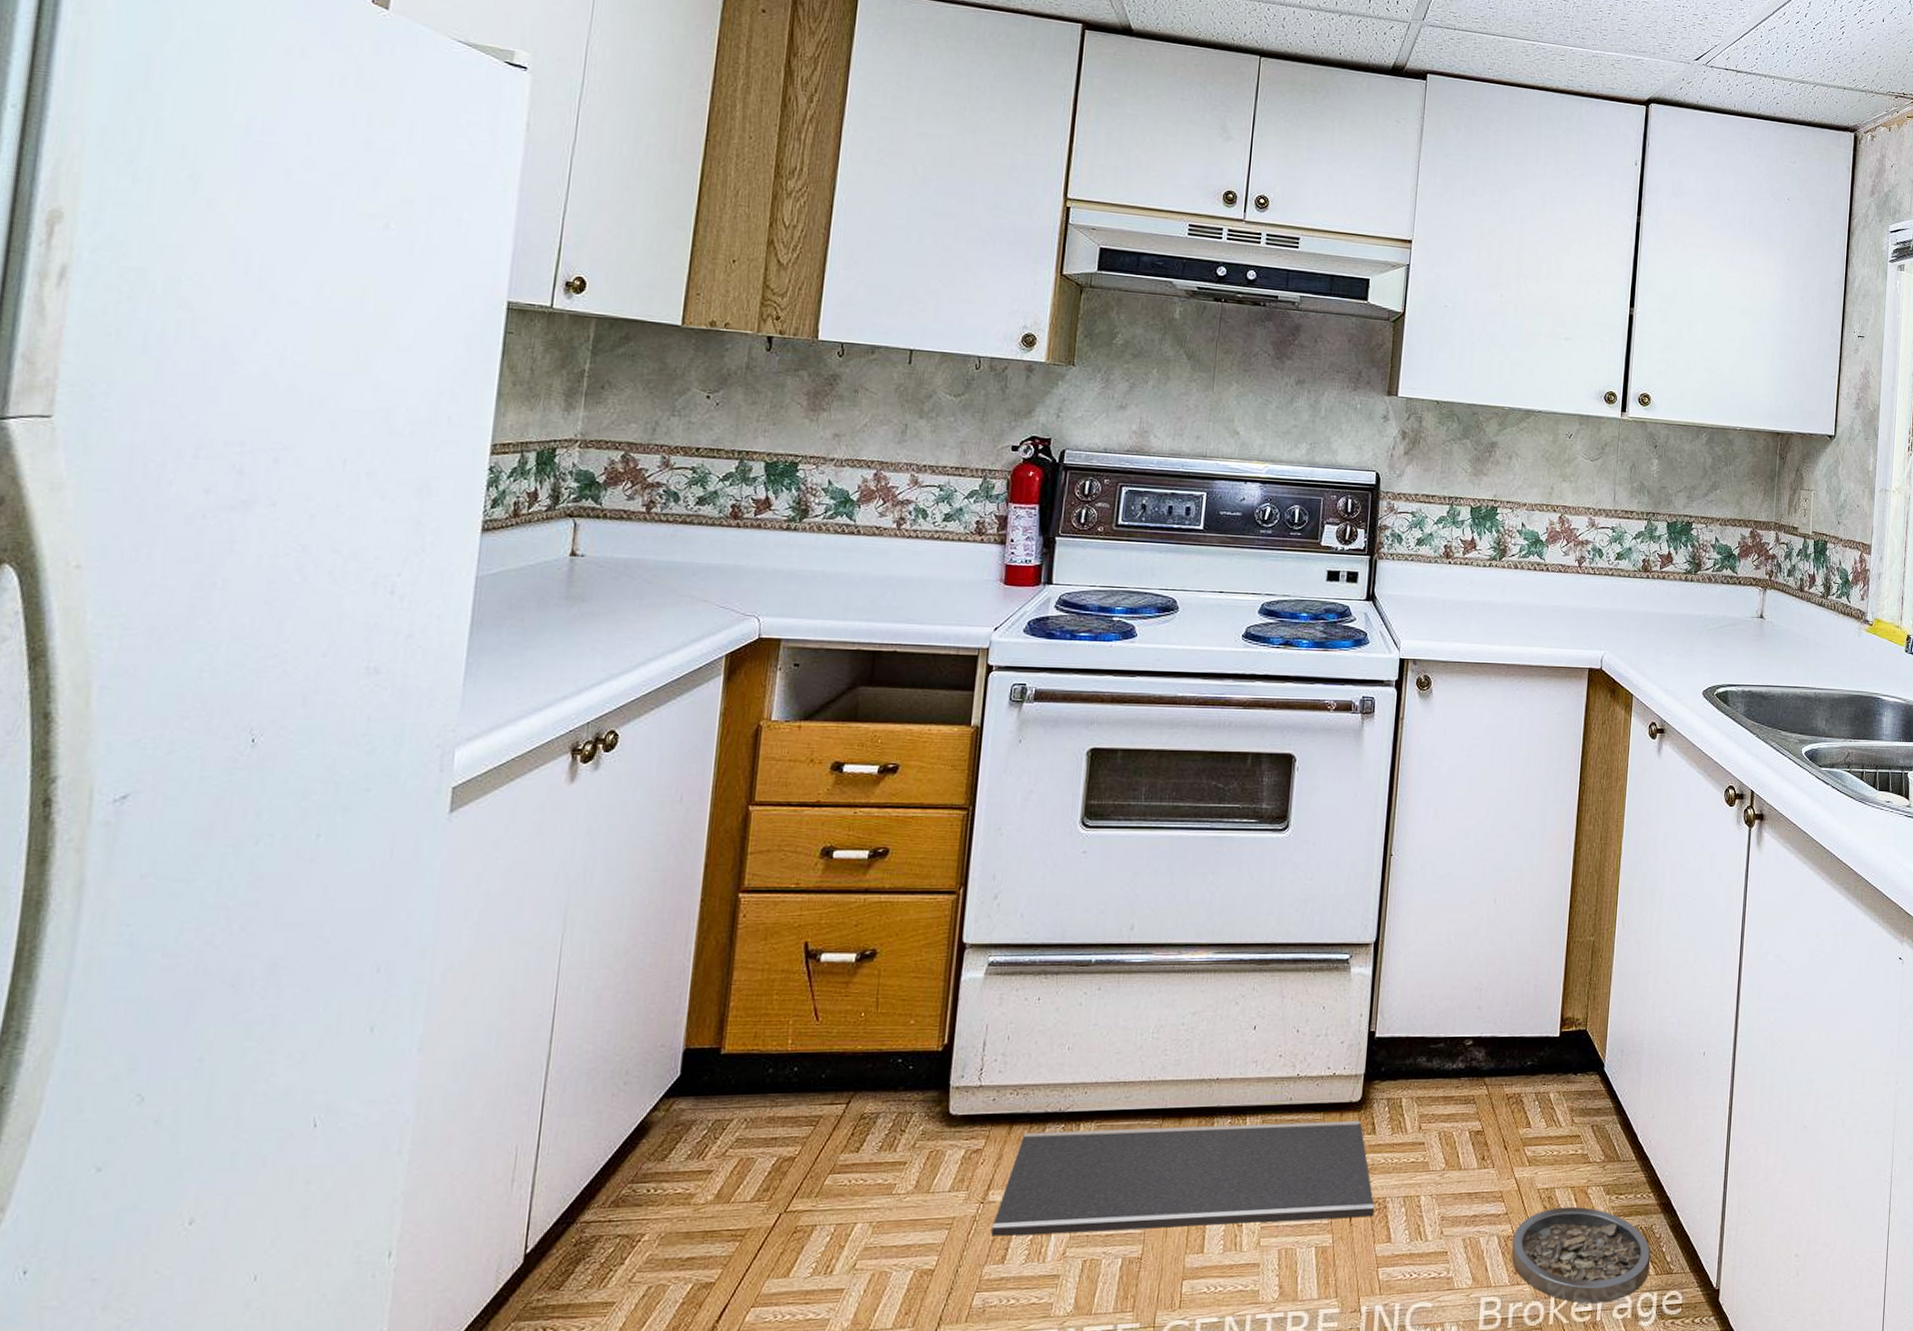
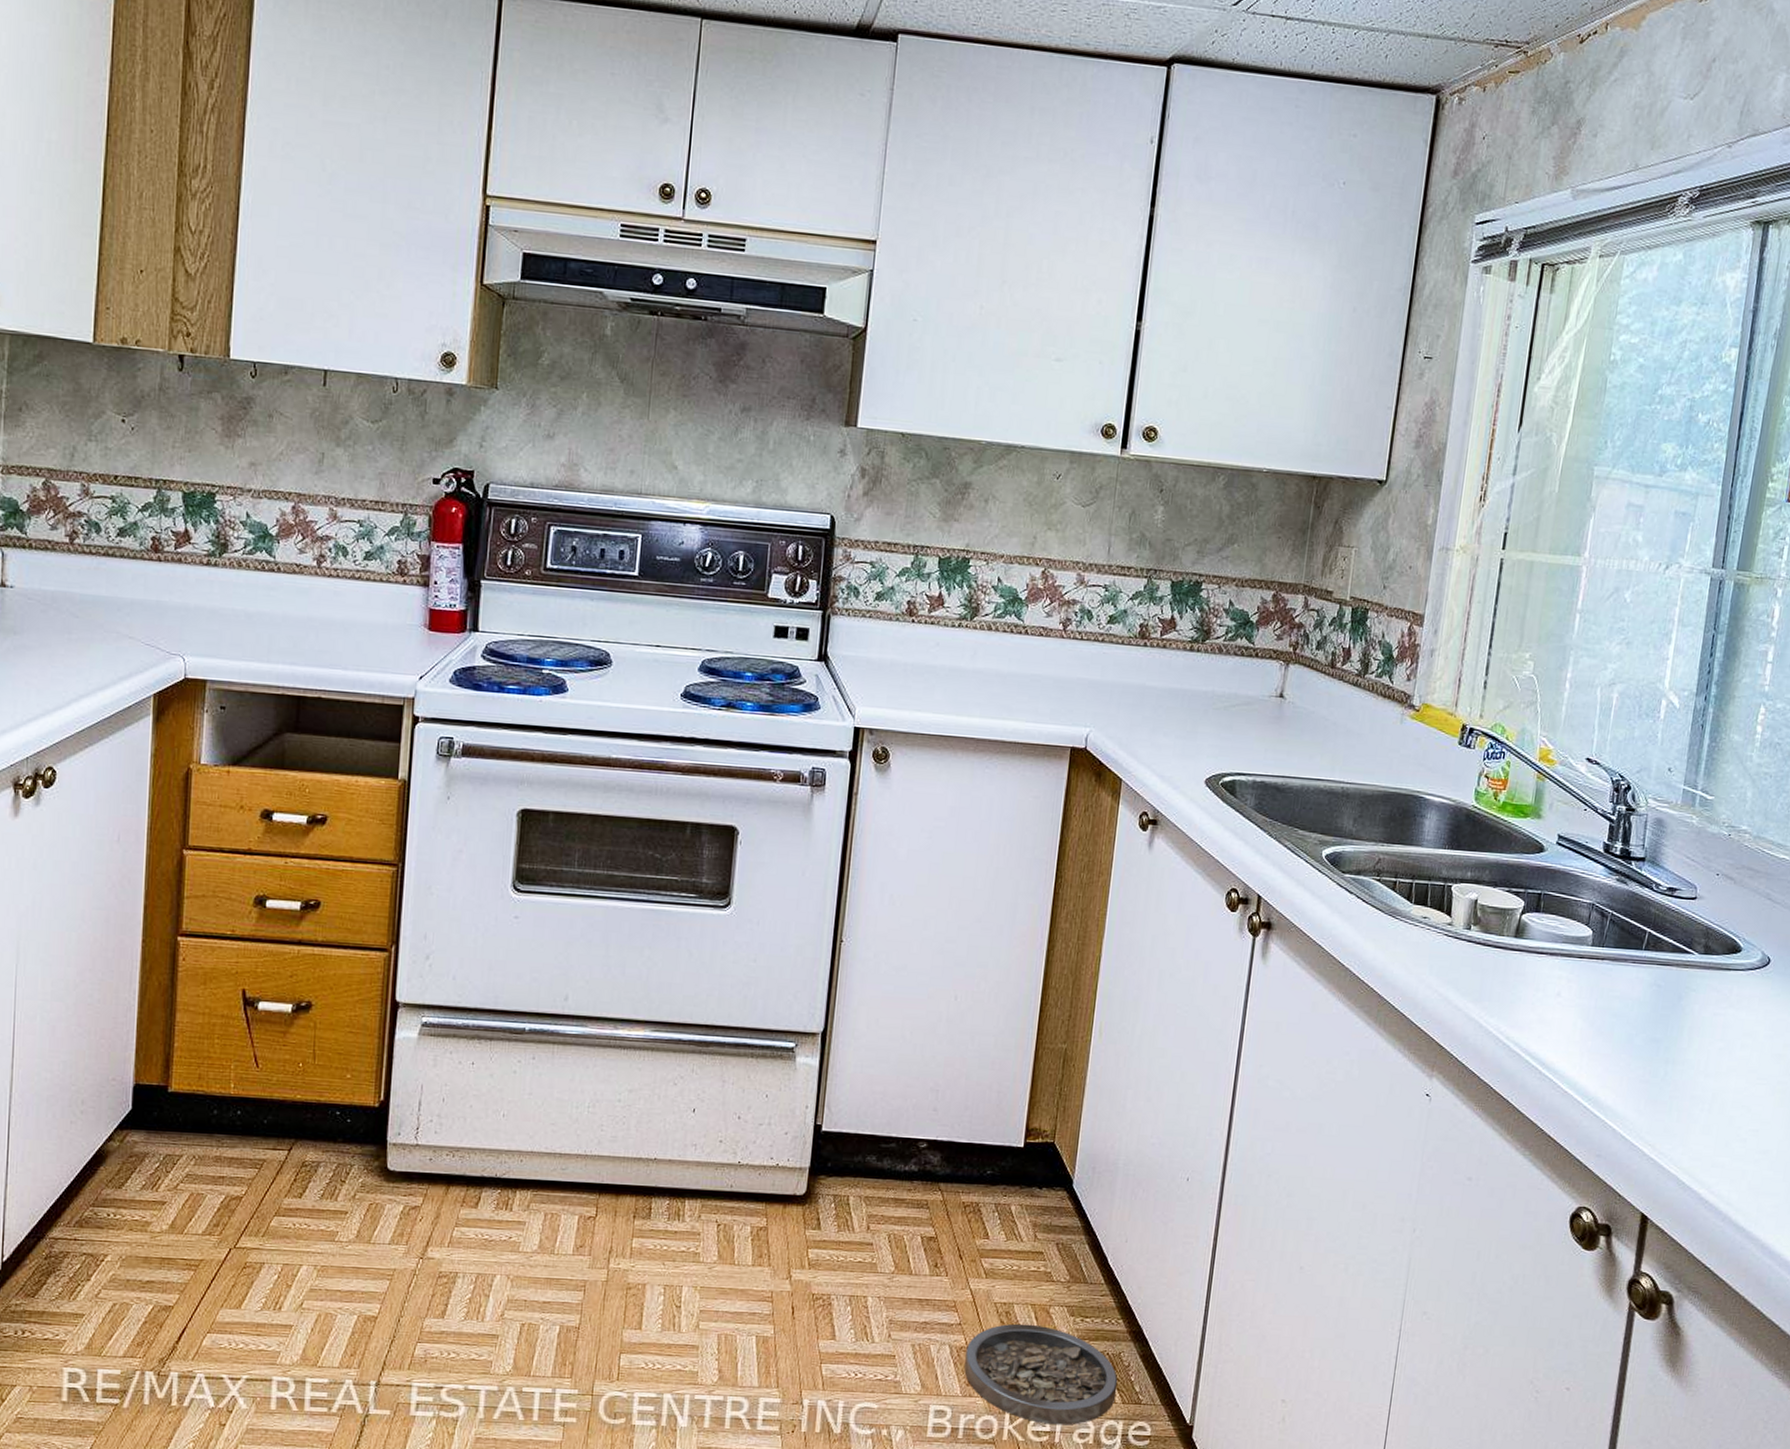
door mat: present [992,1120,1375,1237] -> none [431,1194,819,1311]

